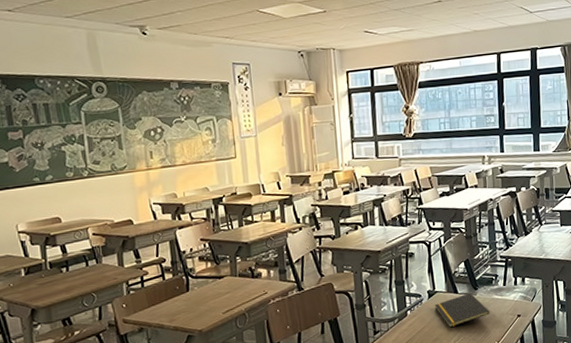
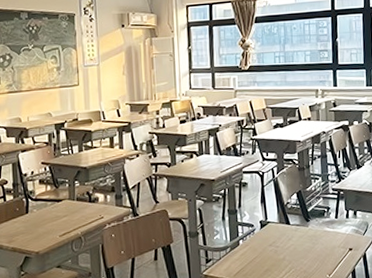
notepad: present [435,292,490,327] -> none [267,224,321,258]

